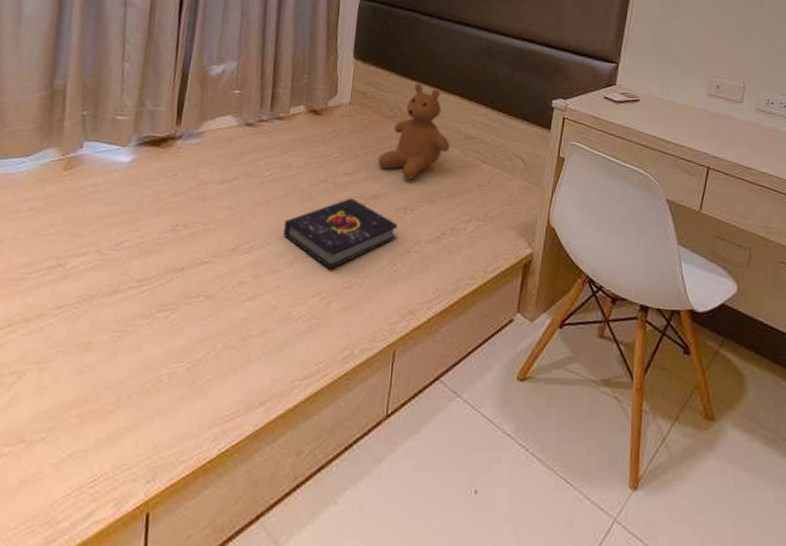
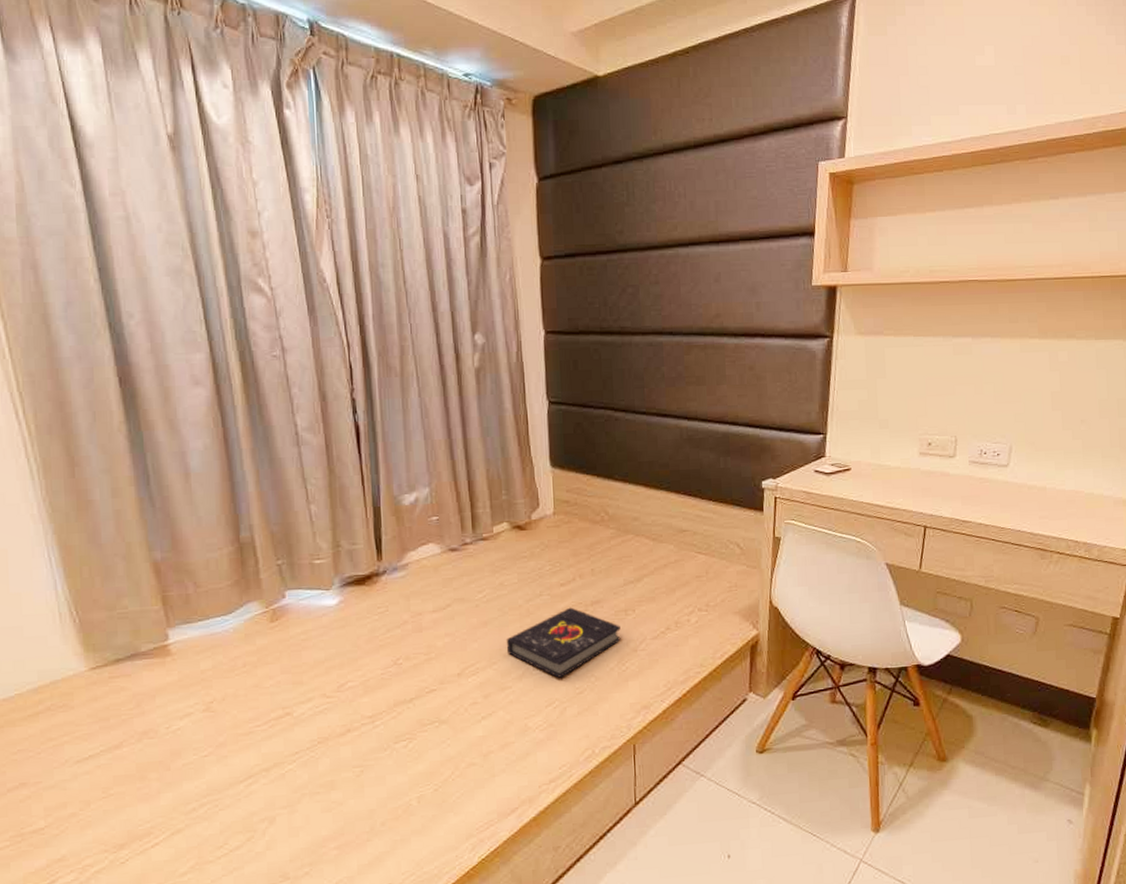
teddy bear: present [377,83,450,180] -> none [591,483,663,581]

